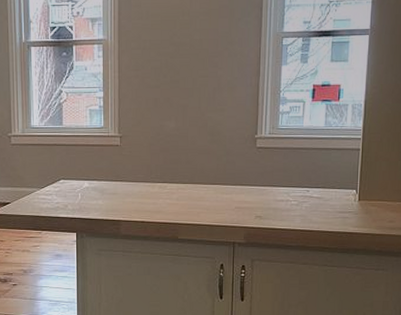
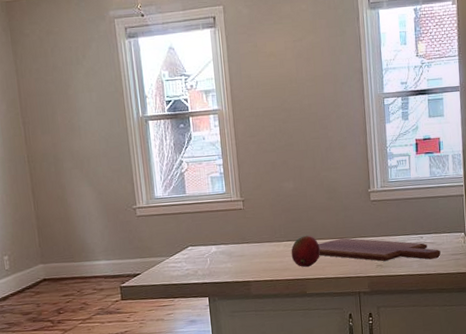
fruit: none [166,177,197,212] -> present [291,234,321,268]
cutting board: none [195,185,327,215] -> present [318,238,441,262]

